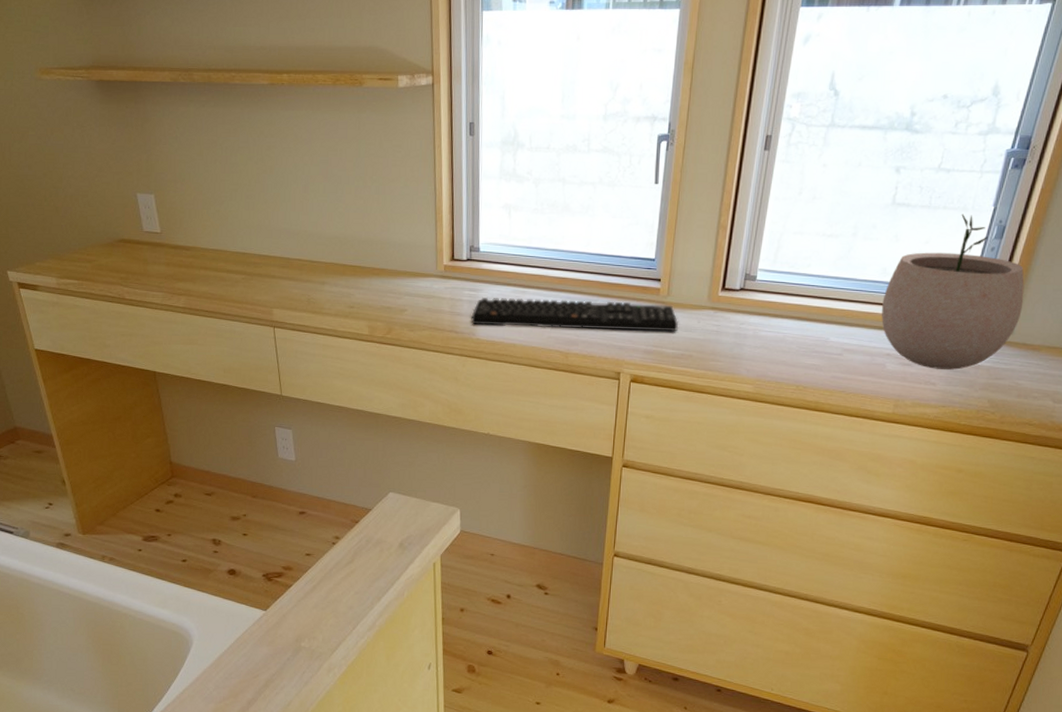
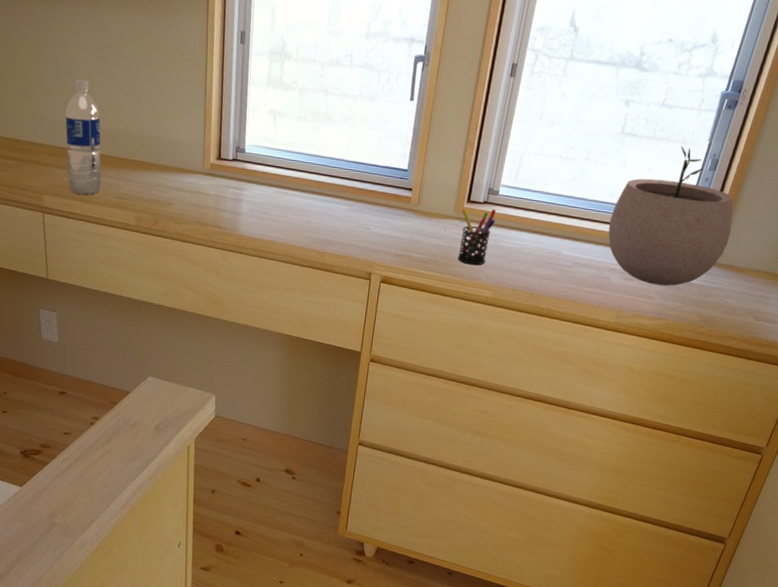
water bottle: none [291,185,331,306] -> present [65,79,102,195]
keyboard: present [471,296,679,332] -> none [234,195,427,238]
pen holder: none [713,295,755,358] -> present [457,208,496,266]

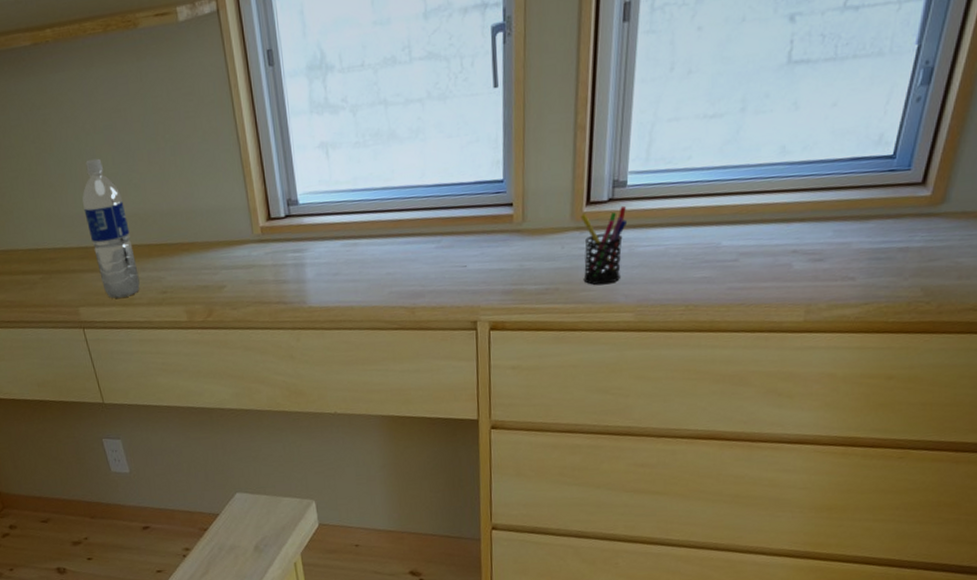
plant pot: present [608,146,733,286] -> none [783,60,961,261]

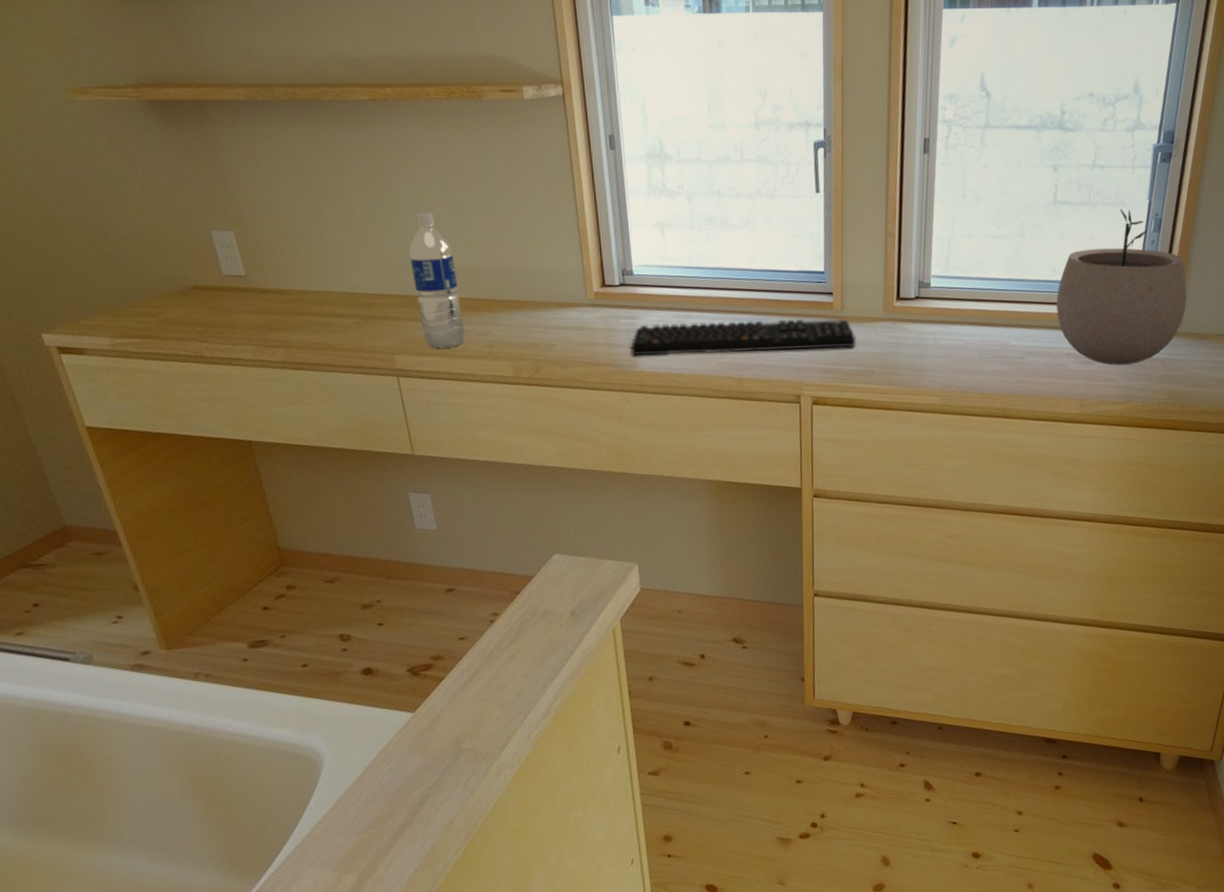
keyboard: none [299,232,540,292] -> present [630,319,857,356]
pen holder: present [580,205,628,285] -> none [891,303,932,371]
plant pot: none [783,60,961,261] -> present [1056,208,1187,365]

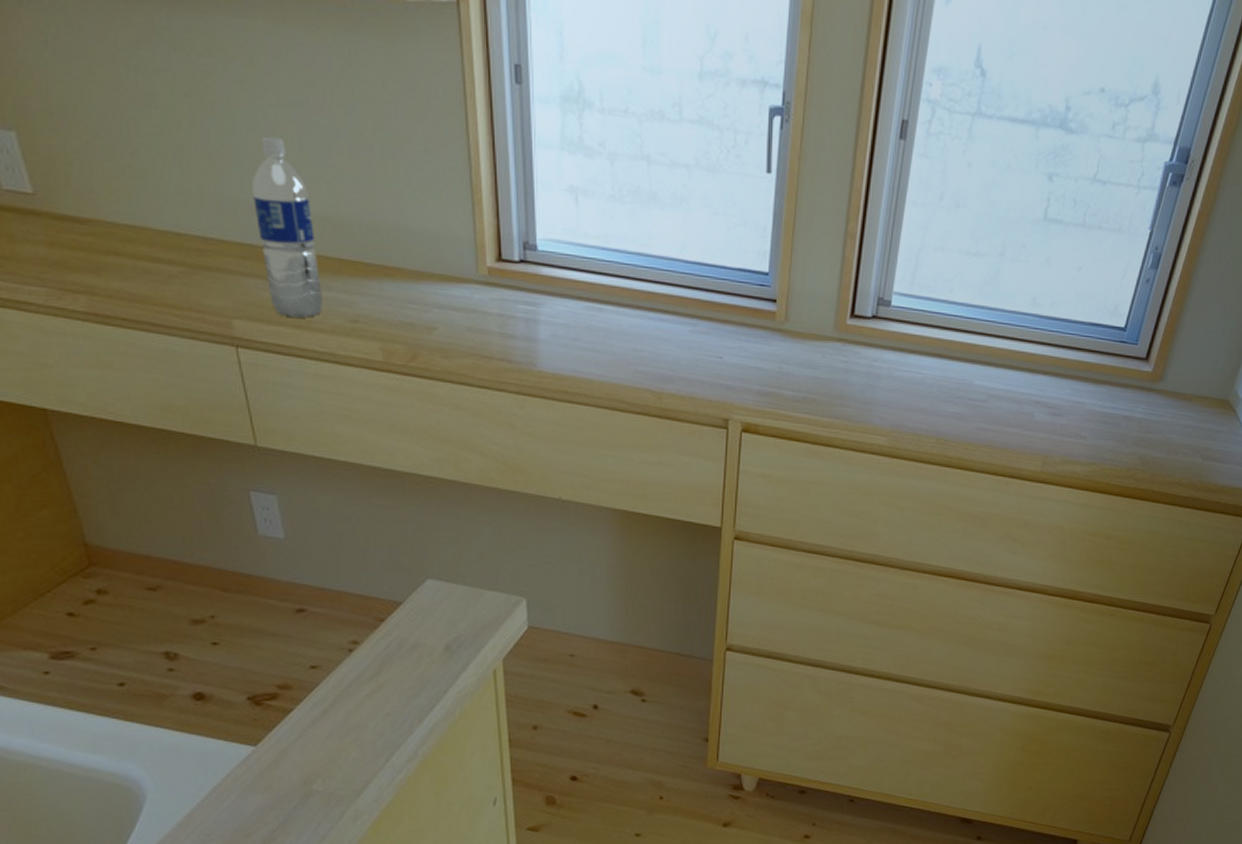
keyboard: present [630,319,857,356] -> none [529,313,800,369]
plant pot: present [1056,208,1187,365] -> none [1030,236,1179,421]

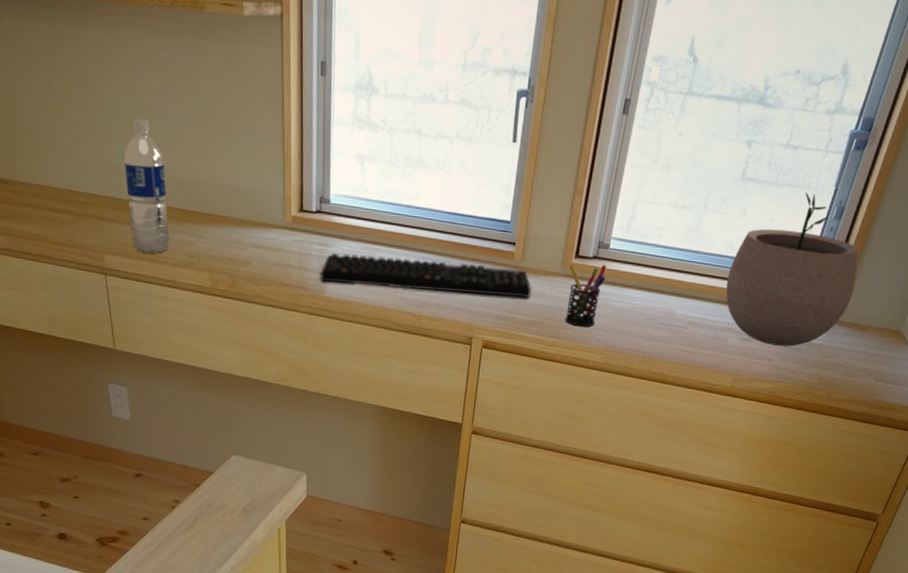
keyboard: none [529,313,800,369] -> present [320,252,532,298]
pen holder: none [841,325,889,404] -> present [565,264,606,327]
plant pot: none [1030,236,1179,421] -> present [726,192,858,347]

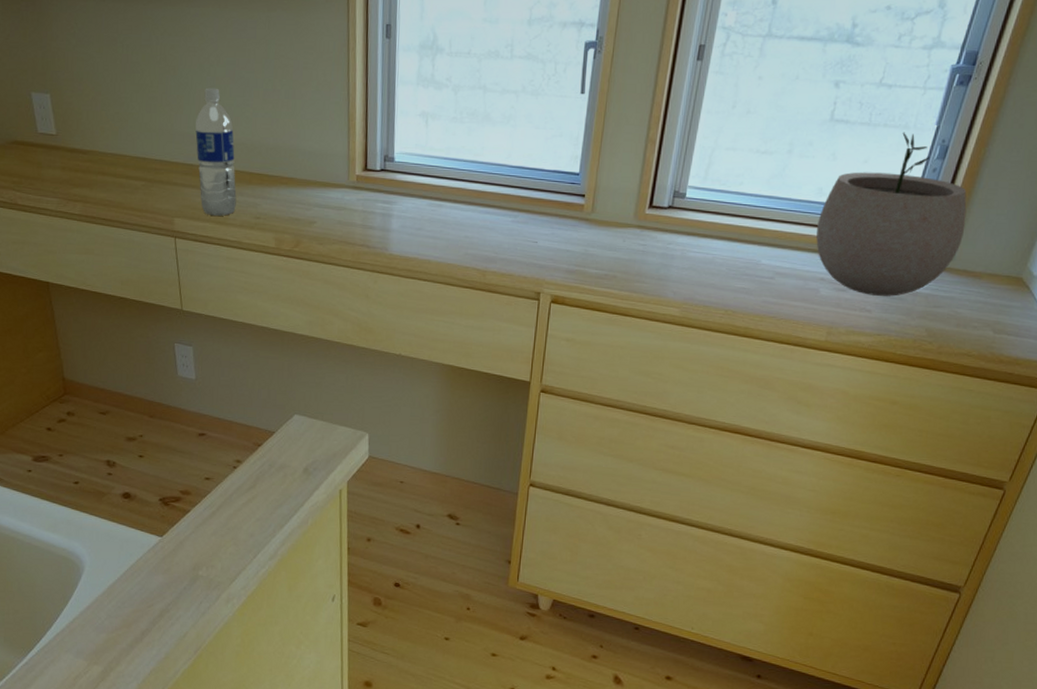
keyboard: present [320,252,532,298] -> none [384,209,603,251]
pen holder: present [565,264,606,327] -> none [639,214,683,280]

